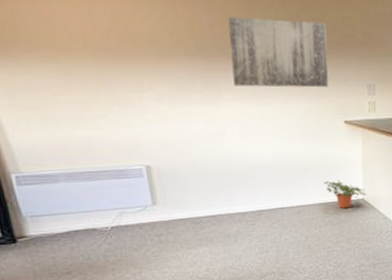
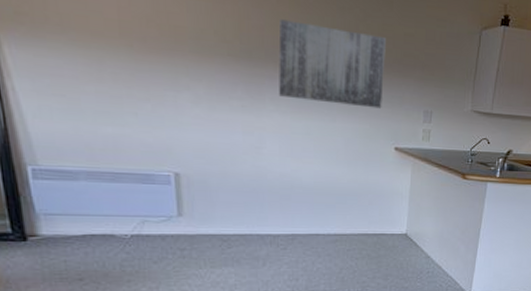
potted plant: present [324,180,367,209] -> none [366,211,411,243]

